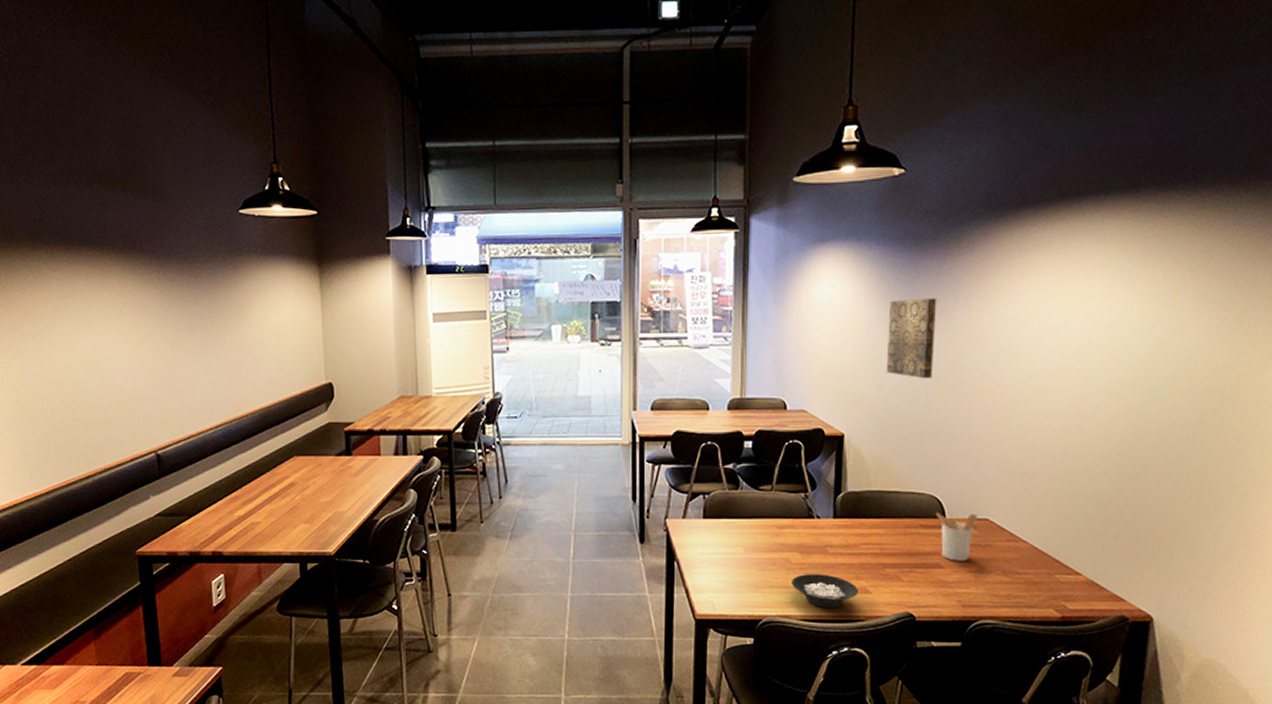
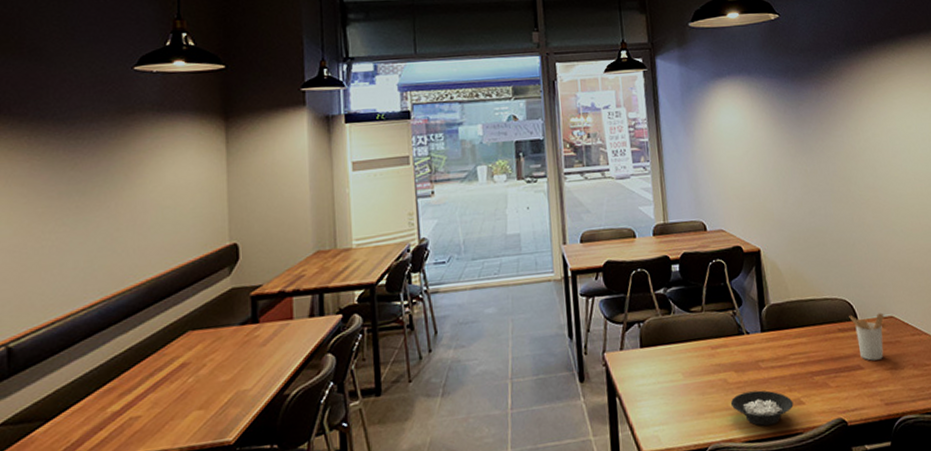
wall art: present [886,297,937,379] -> none [782,120,827,193]

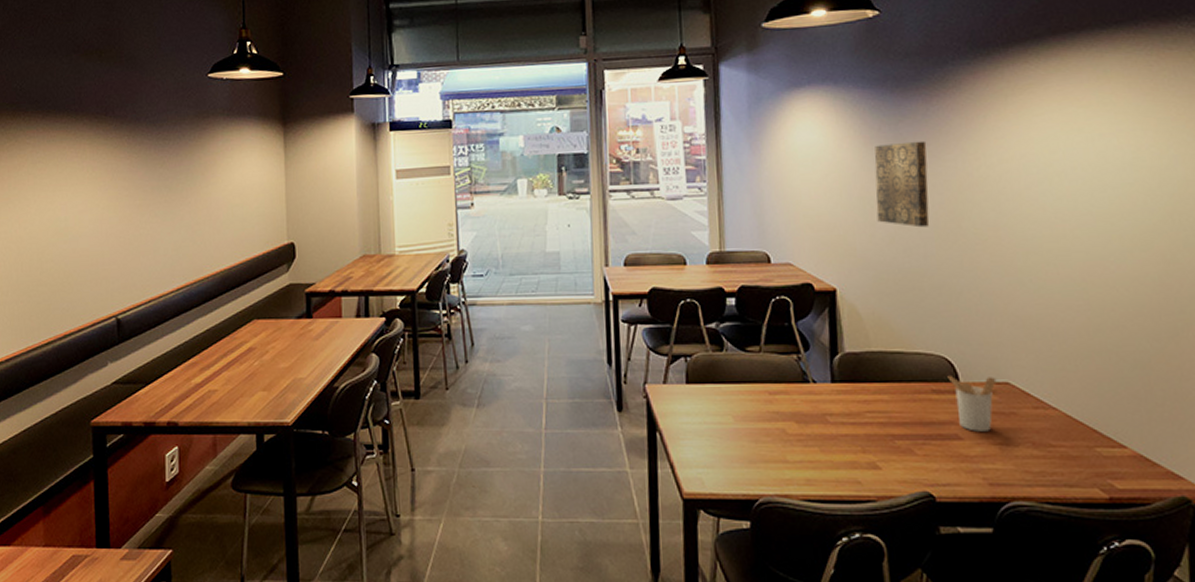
cereal bowl: present [730,390,794,426] -> none [788,446,867,487]
wall art: none [782,120,827,193] -> present [874,140,930,228]

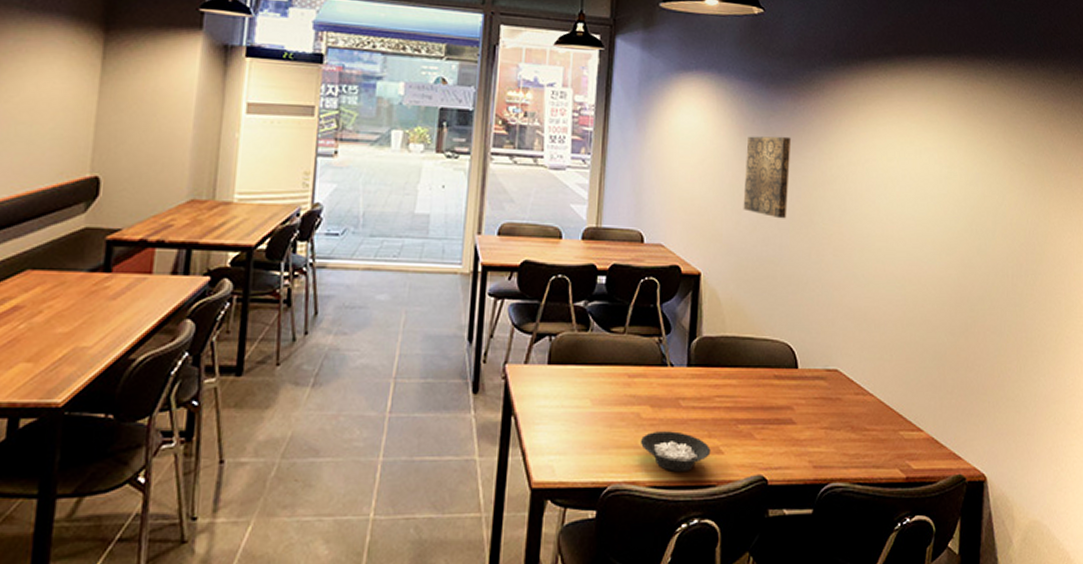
cereal bowl: none [788,446,867,487] -> present [640,431,711,473]
utensil holder: present [947,374,997,432] -> none [788,361,828,416]

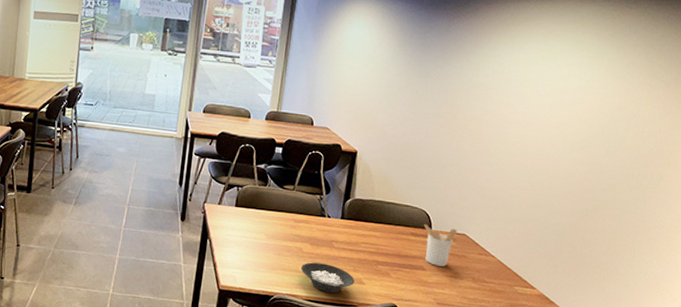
wall art: present [743,136,792,219] -> none [397,47,444,115]
utensil holder: none [788,361,828,416] -> present [424,223,458,267]

